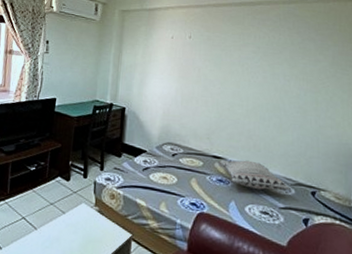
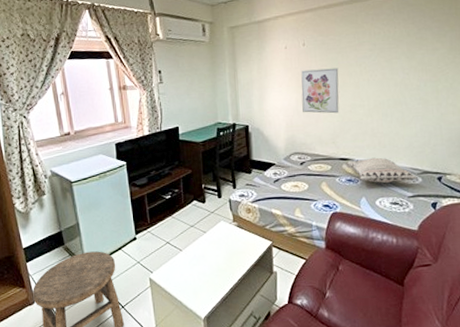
wall art: none [181,61,221,109] -> present [301,68,340,114]

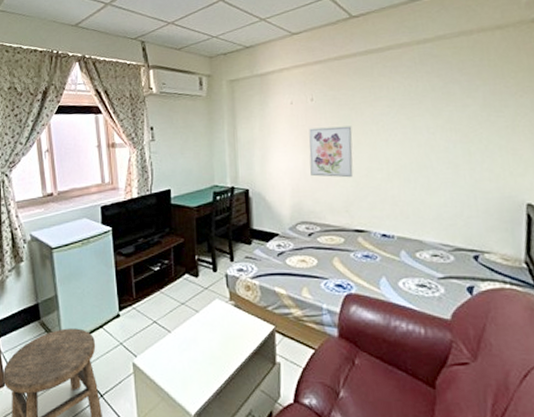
decorative pillow: present [346,157,418,184] -> none [362,230,449,262]

